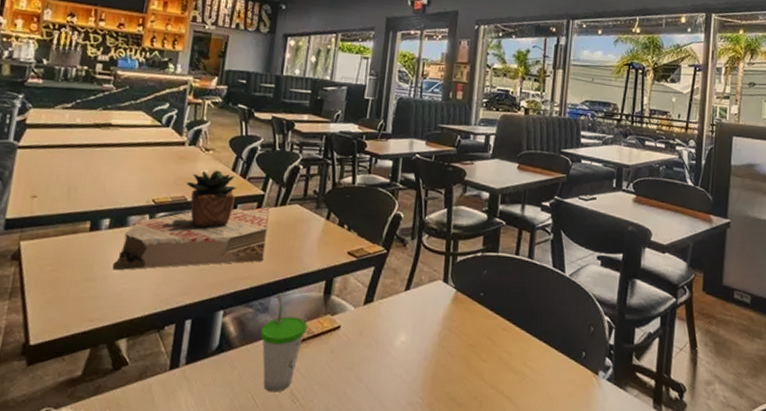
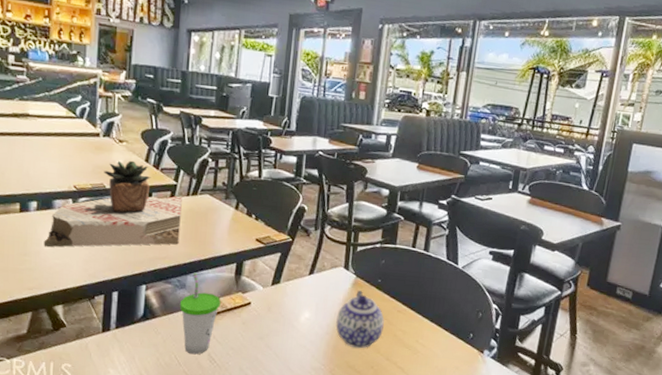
teapot: none [434,306,488,376] -> present [336,290,384,349]

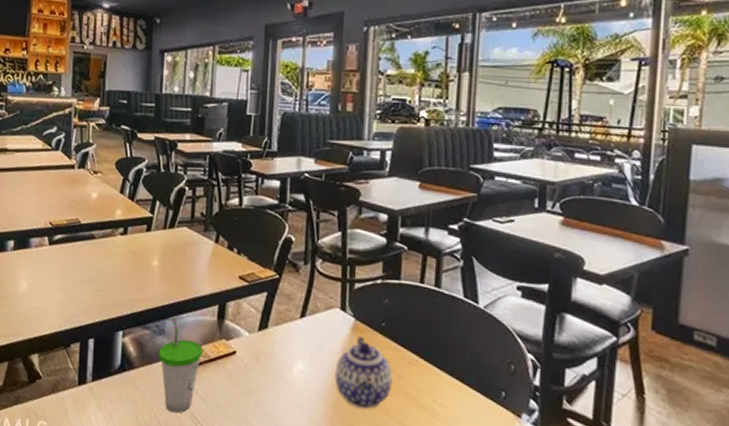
succulent plant: present [43,160,182,247] -> none [20,192,159,290]

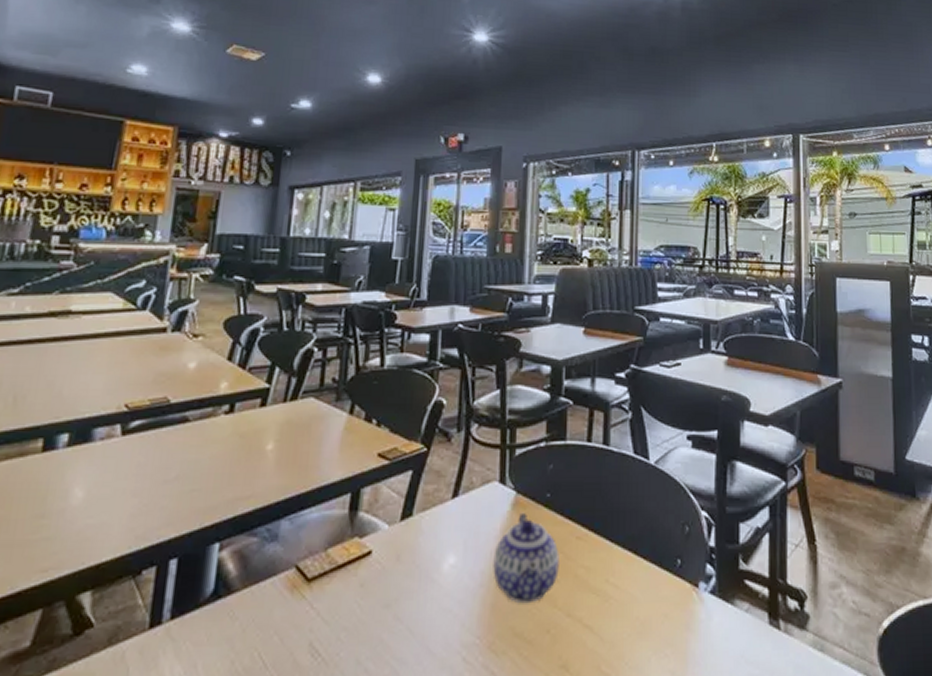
cup: present [158,316,203,414] -> none [268,514,328,648]

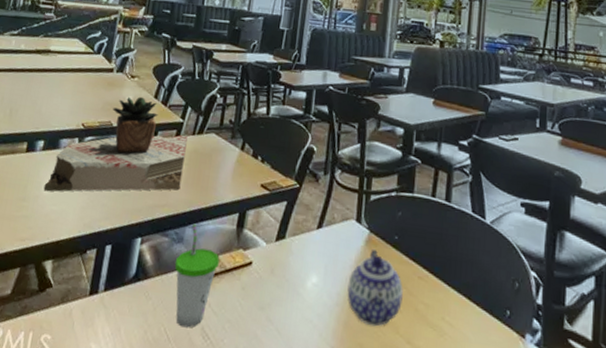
succulent plant: none [72,360,277,501] -> present [43,96,188,192]
cup: none [268,514,328,648] -> present [174,223,220,328]

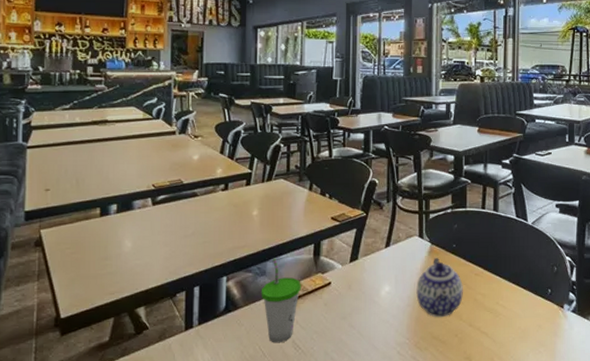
succulent plant: present [43,96,188,192] -> none [124,154,258,249]

